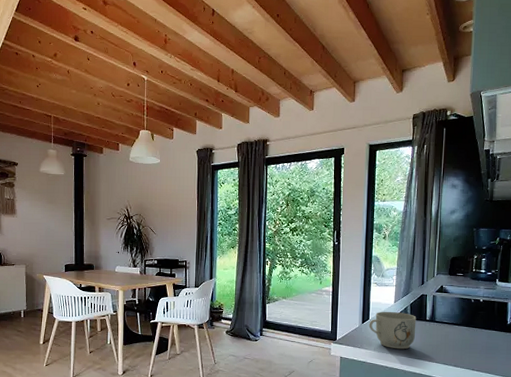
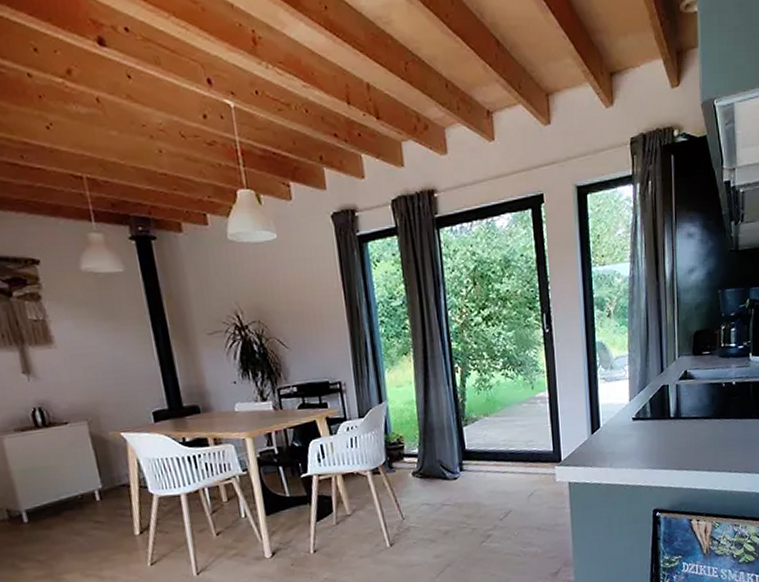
mug: present [368,311,417,350] -> none [600,412,659,461]

